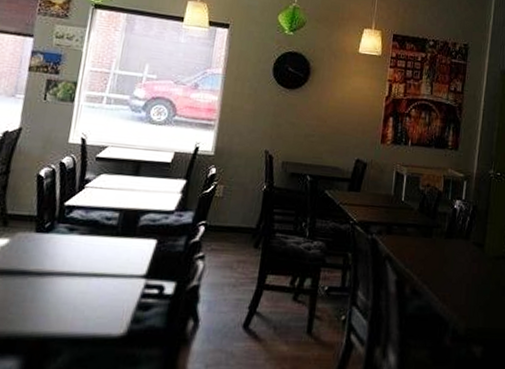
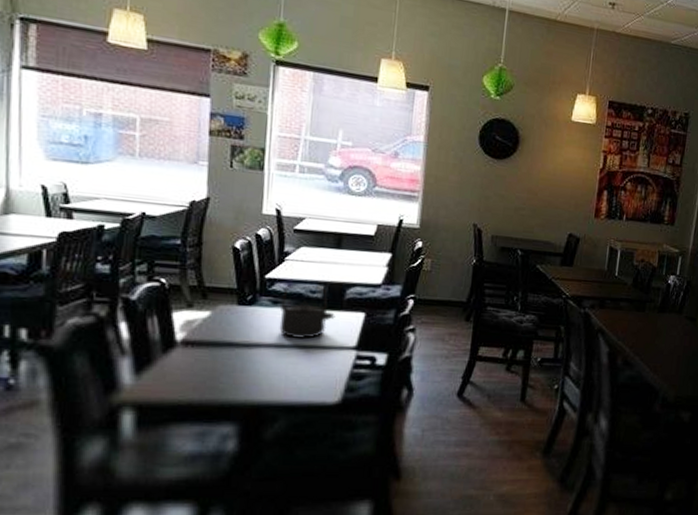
teapot: none [72,211,128,267] -> present [279,284,335,339]

